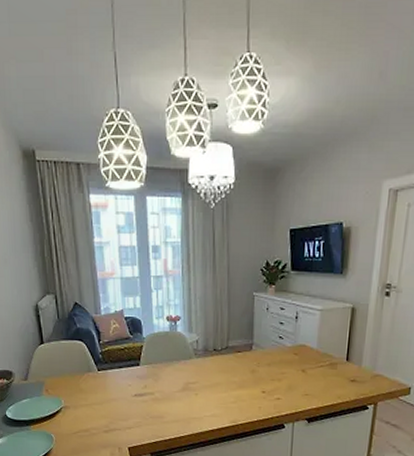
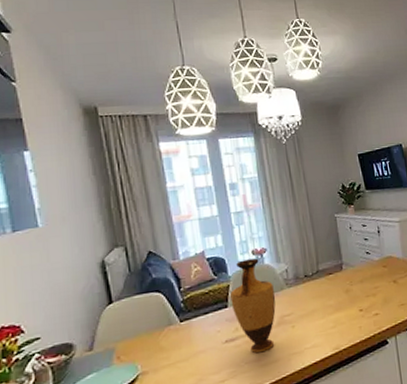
vase: none [143,324,184,411] -> present [230,258,276,353]

